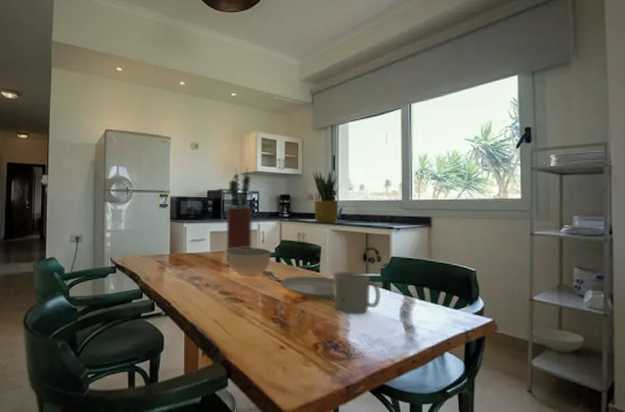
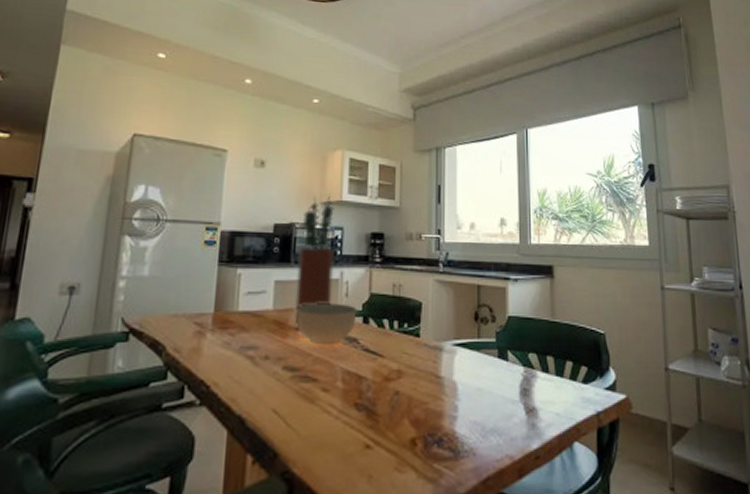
plate: present [280,276,335,298] -> none [367,342,439,373]
planter: present [313,169,341,223] -> none [413,201,447,271]
mug: present [333,271,381,315] -> none [437,335,496,395]
bowl: present [532,328,585,353] -> none [669,405,726,436]

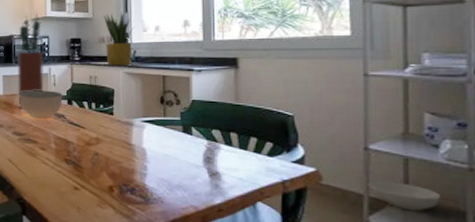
planter: none [413,201,447,271] -> present [104,11,134,66]
bowl: none [669,405,726,436] -> present [367,181,442,211]

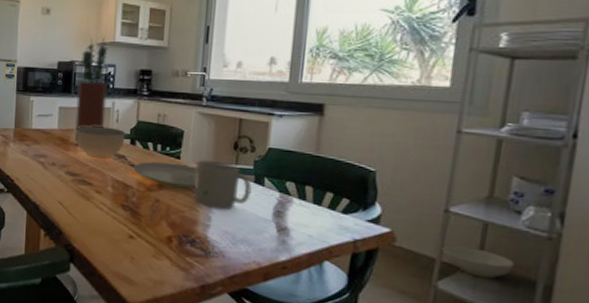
plate: none [72,118,130,142] -> present [133,161,197,189]
planter: present [104,11,134,66] -> none [178,41,214,105]
mug: none [128,114,181,159] -> present [194,159,252,210]

